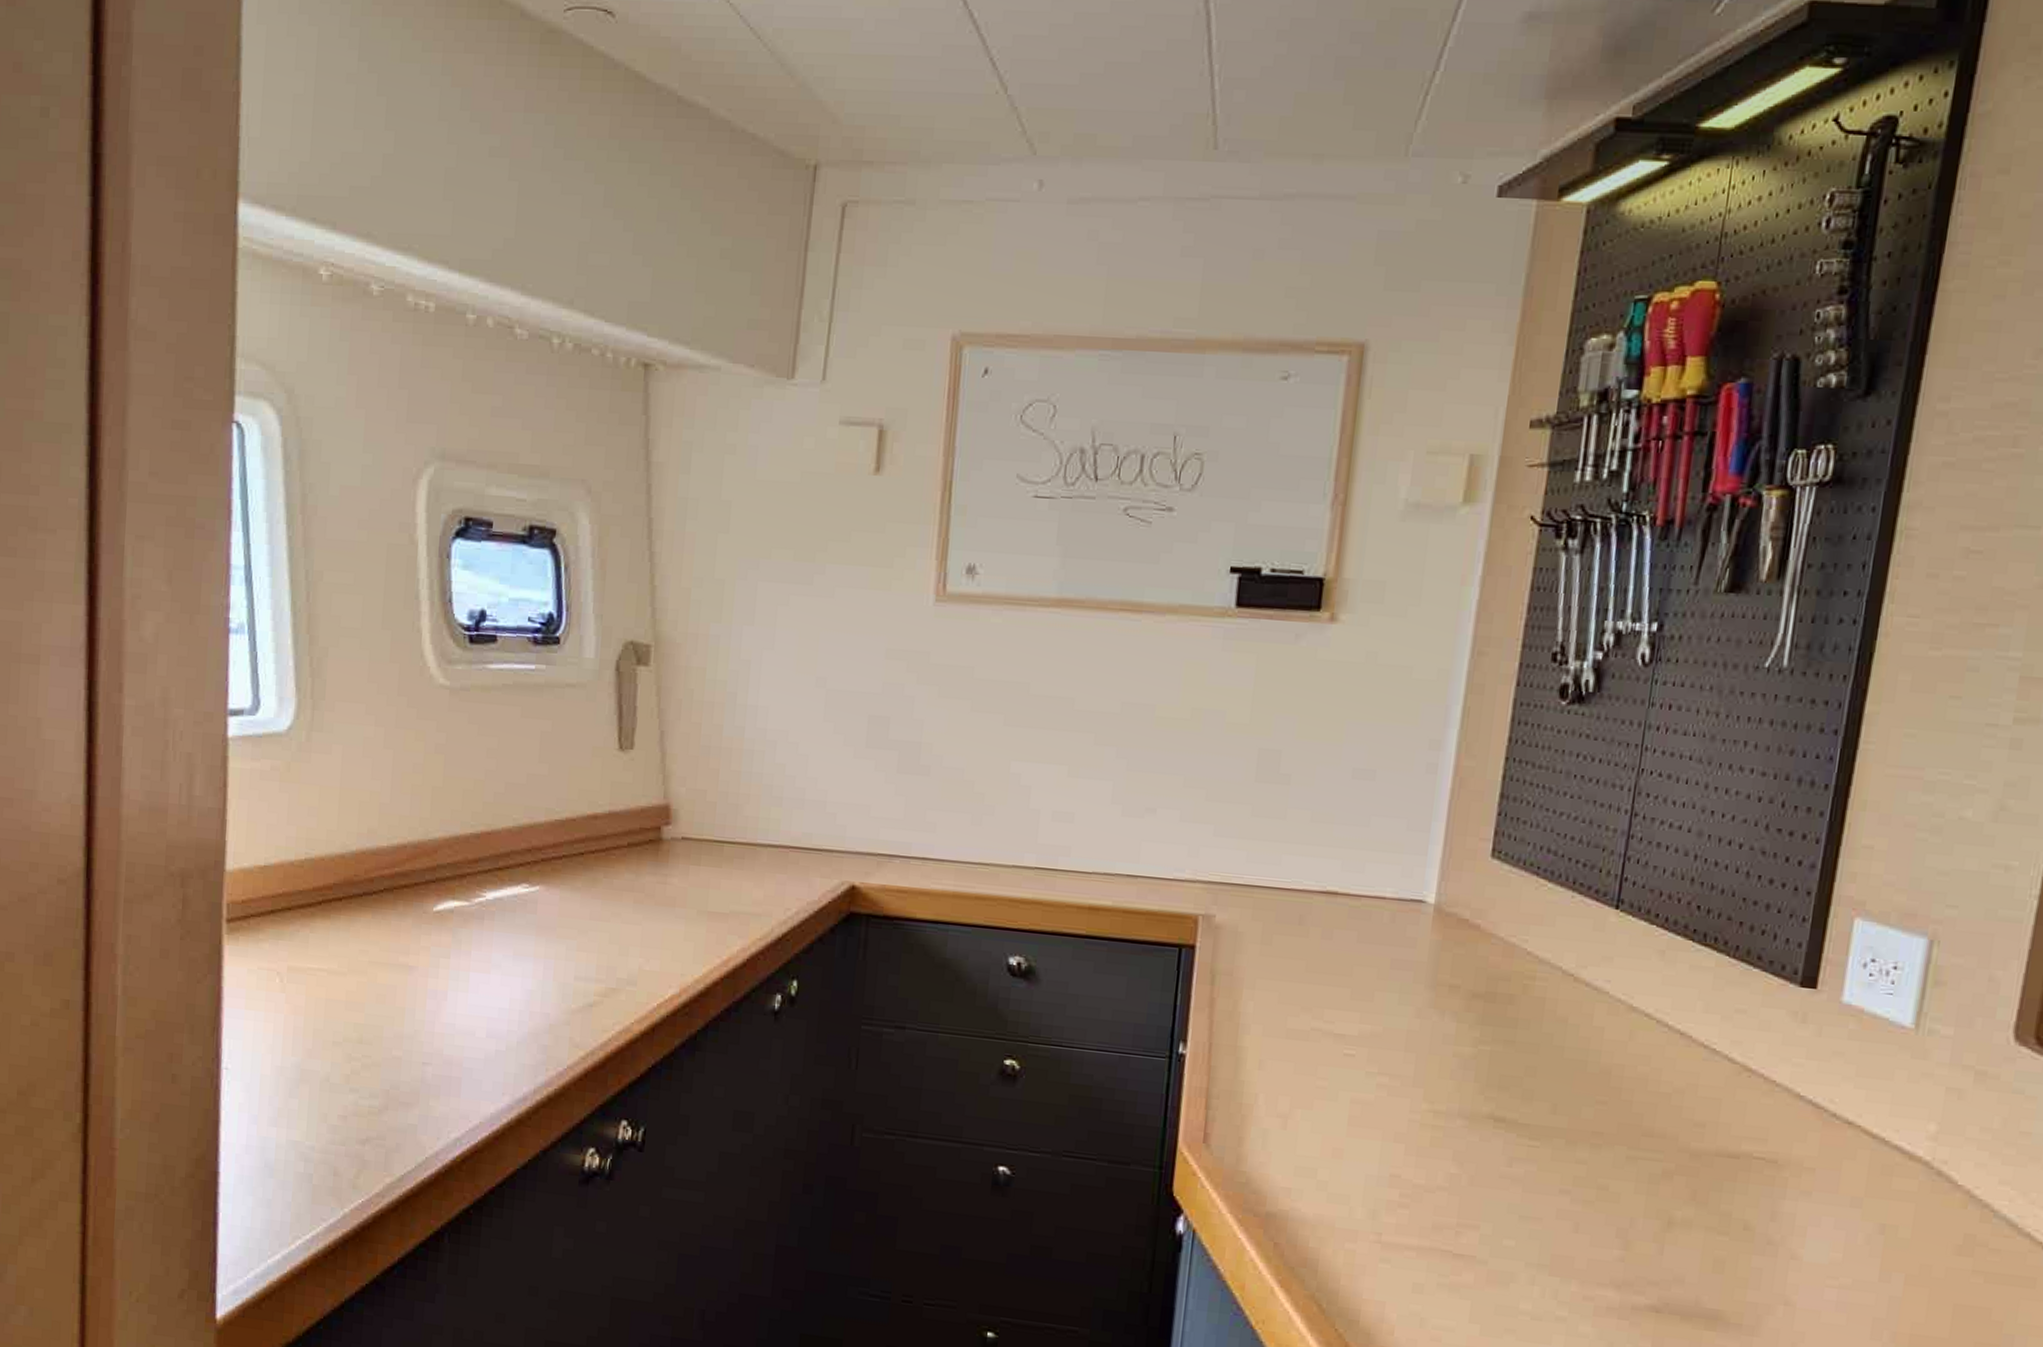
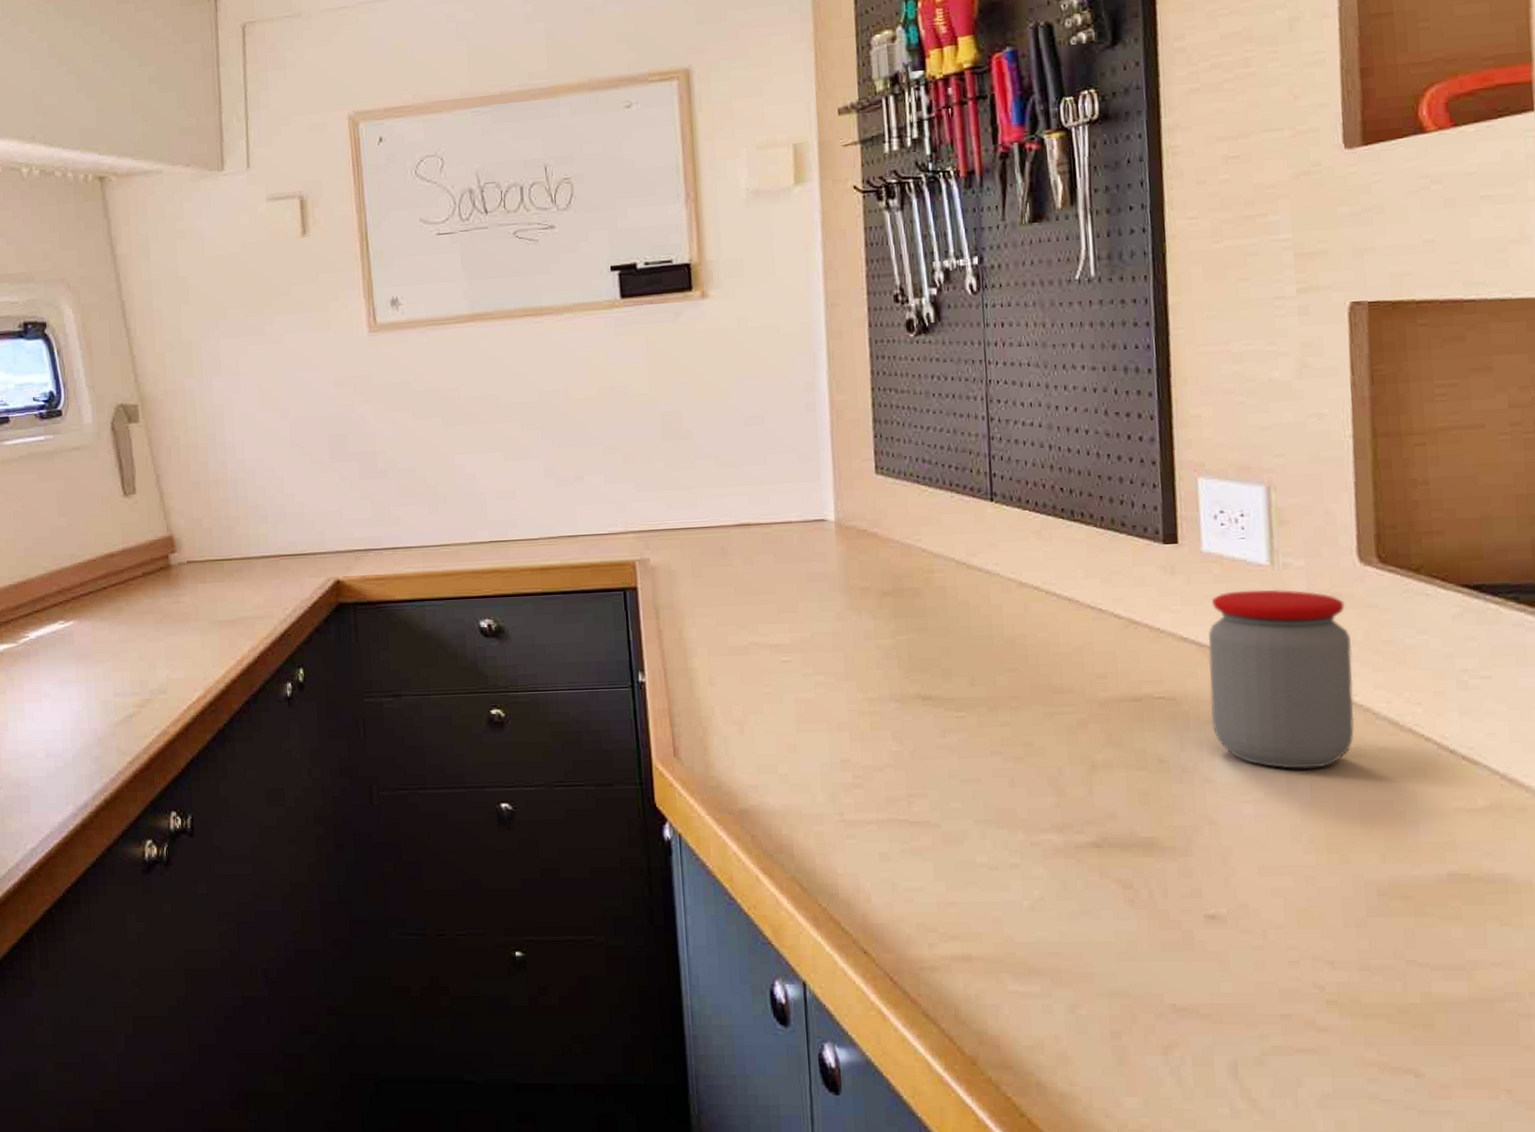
jar: none [1811,1052,1988,1262] -> present [1208,589,1355,769]

